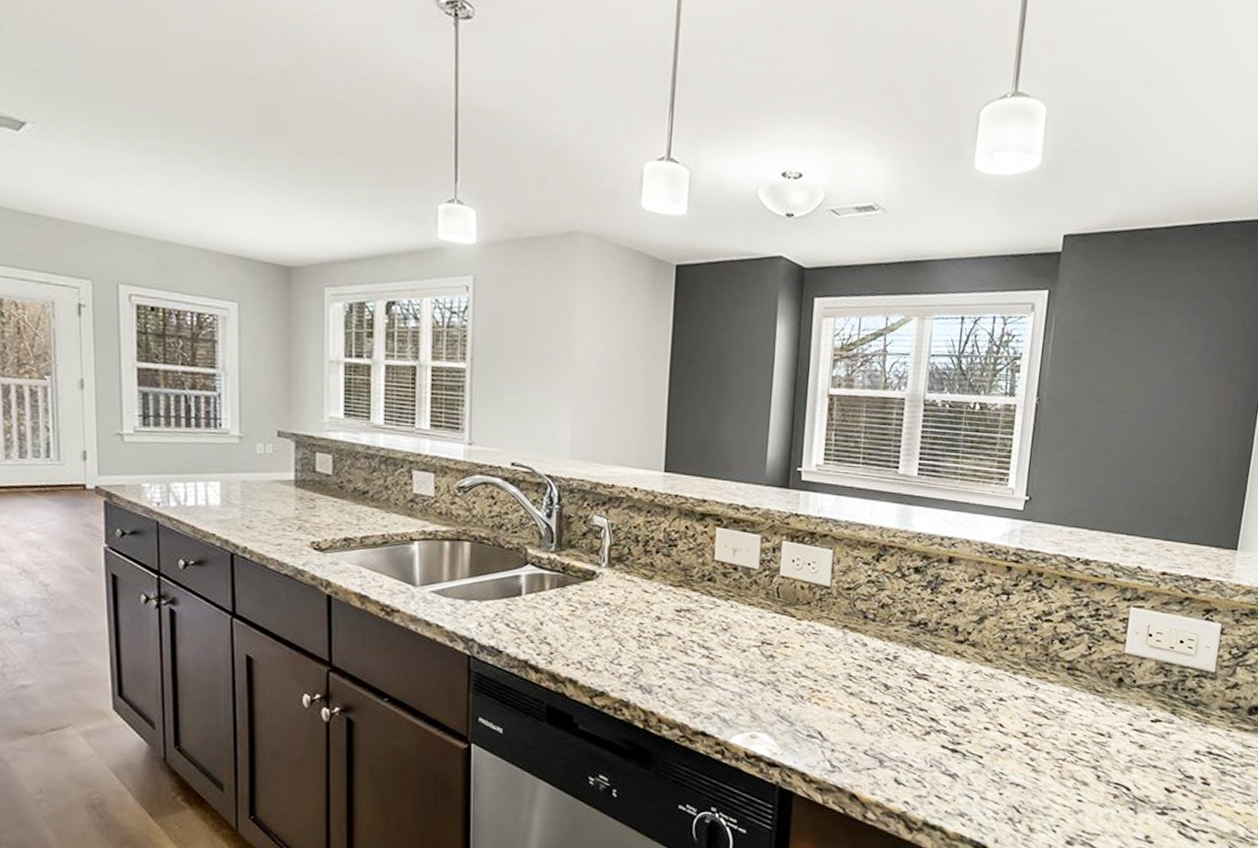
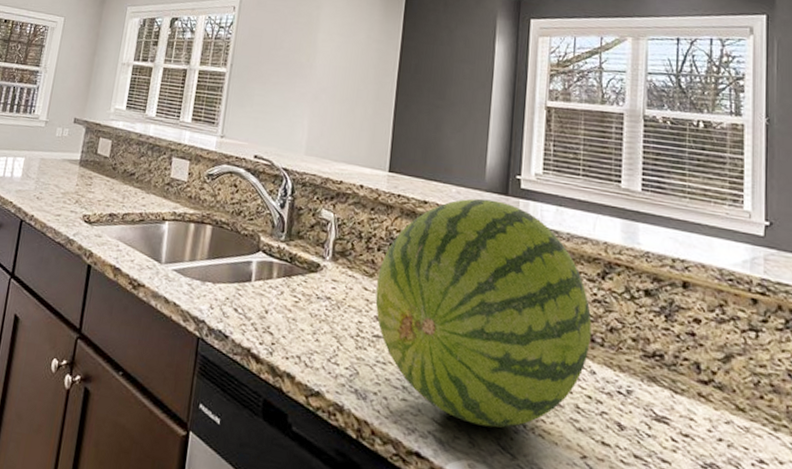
fruit: none [656,493,866,702] -> present [375,198,592,428]

